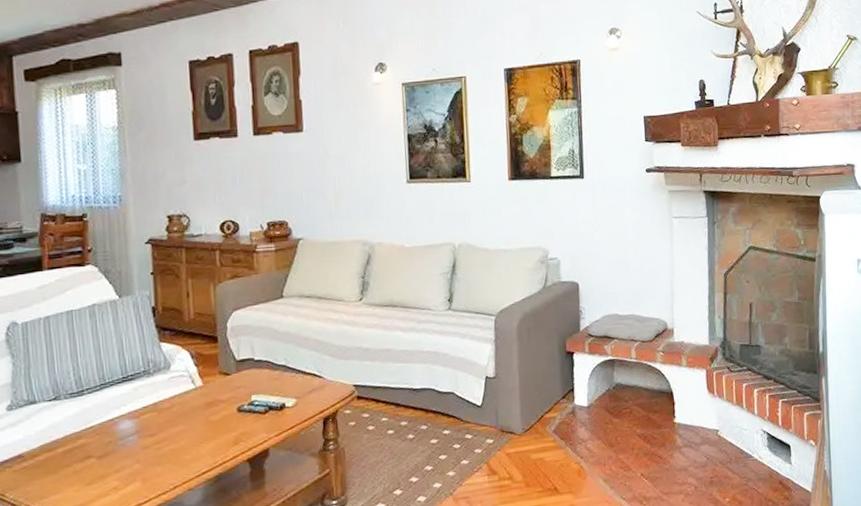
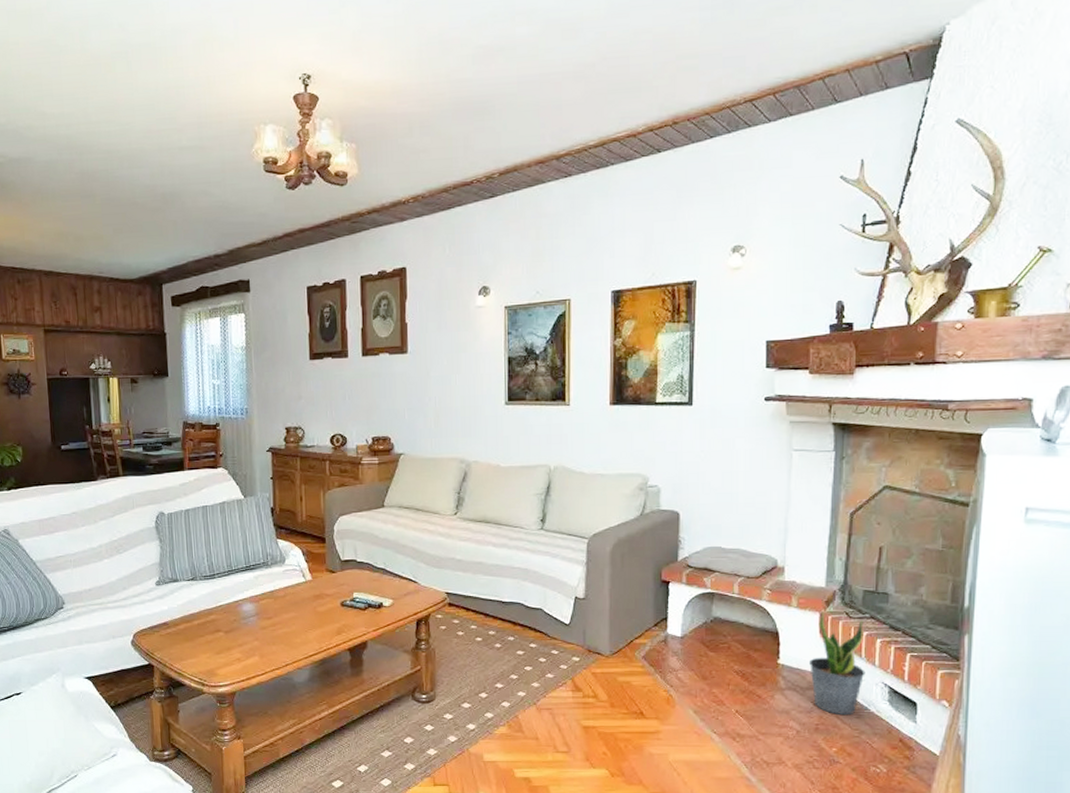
potted plant: none [701,368,748,466] -> present [810,611,865,716]

